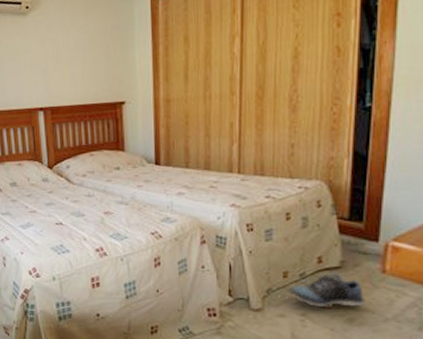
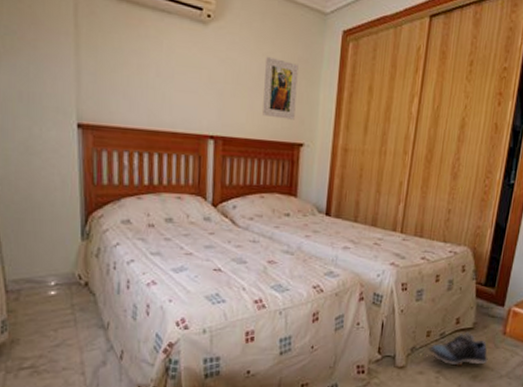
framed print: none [80,29,114,83] -> present [262,56,299,120]

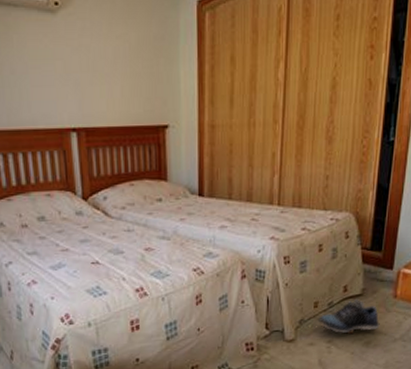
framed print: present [262,56,299,120] -> none [119,38,156,102]

